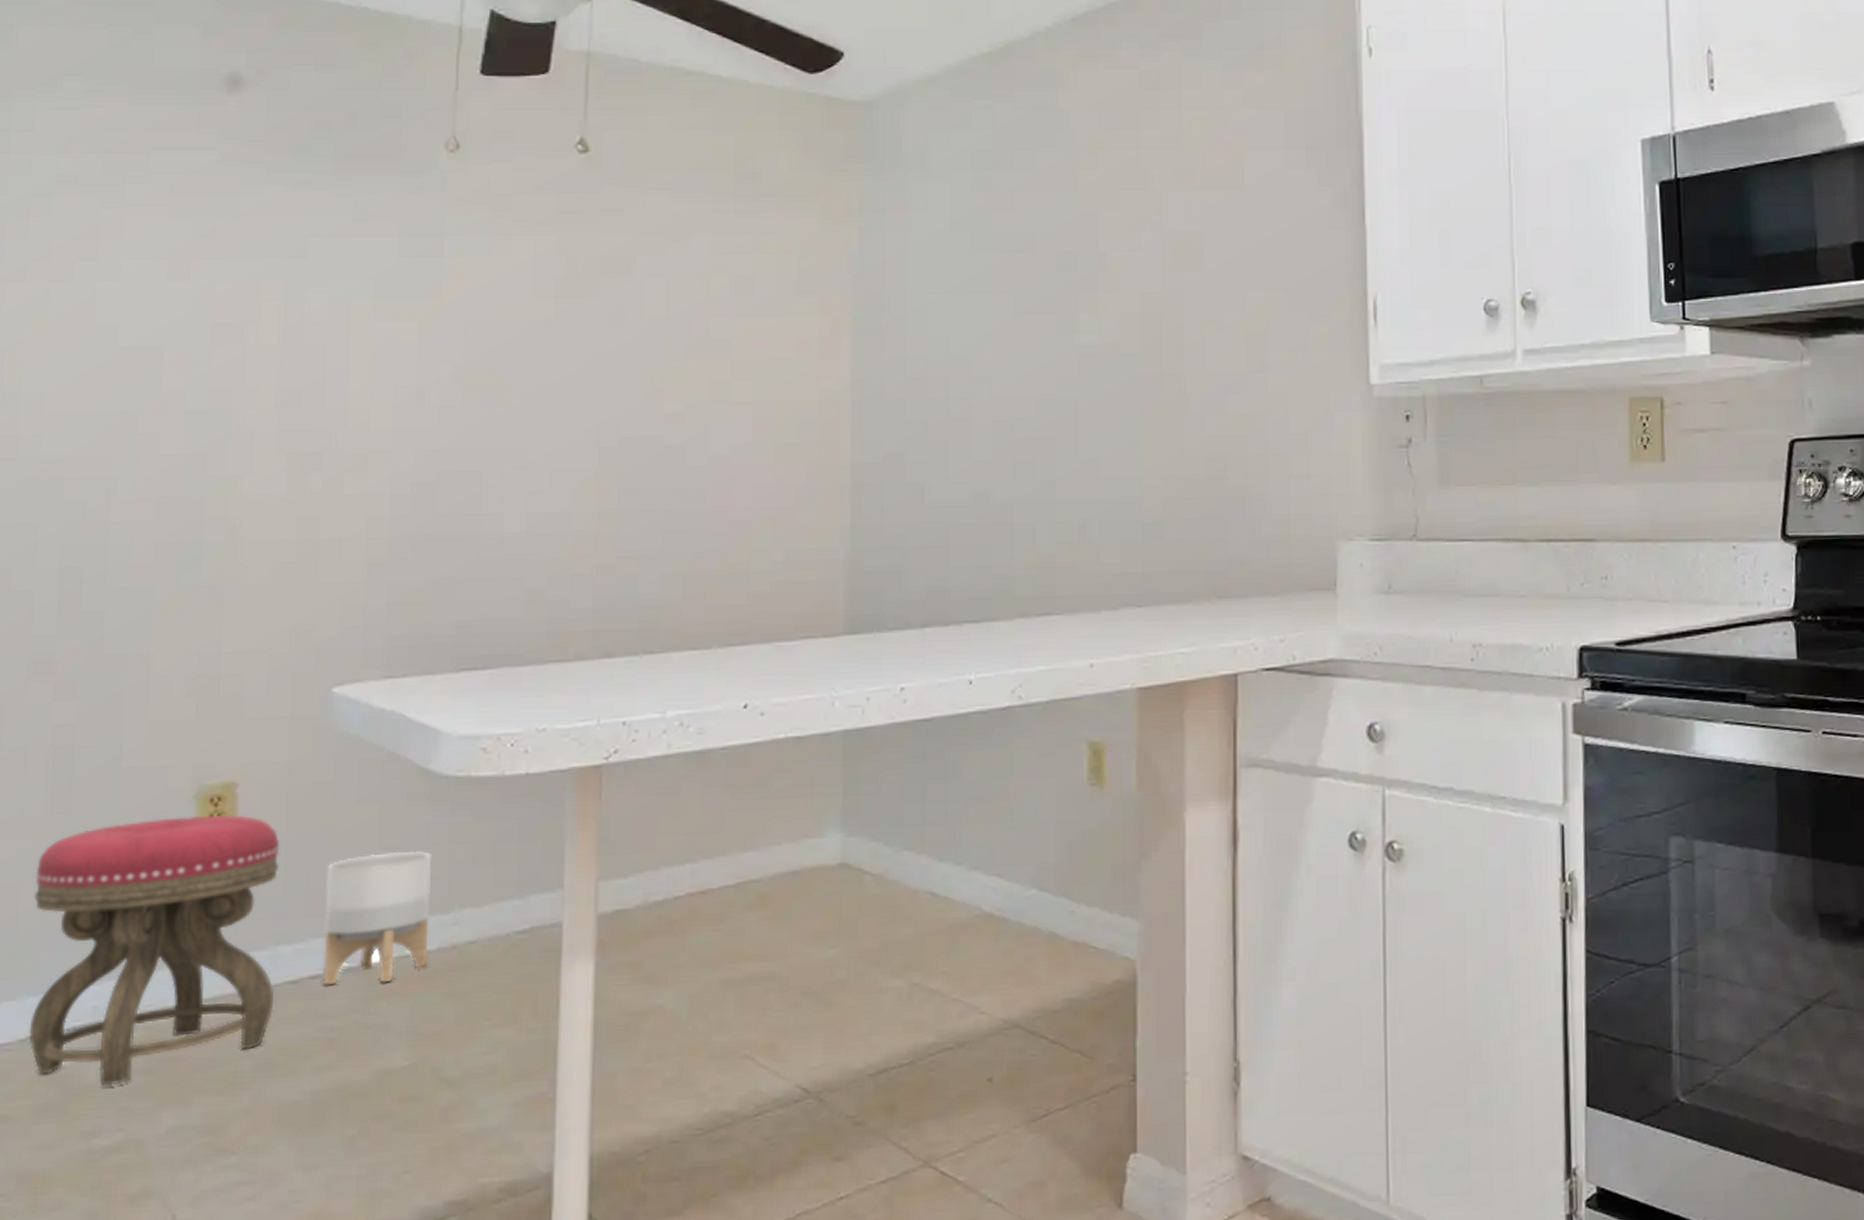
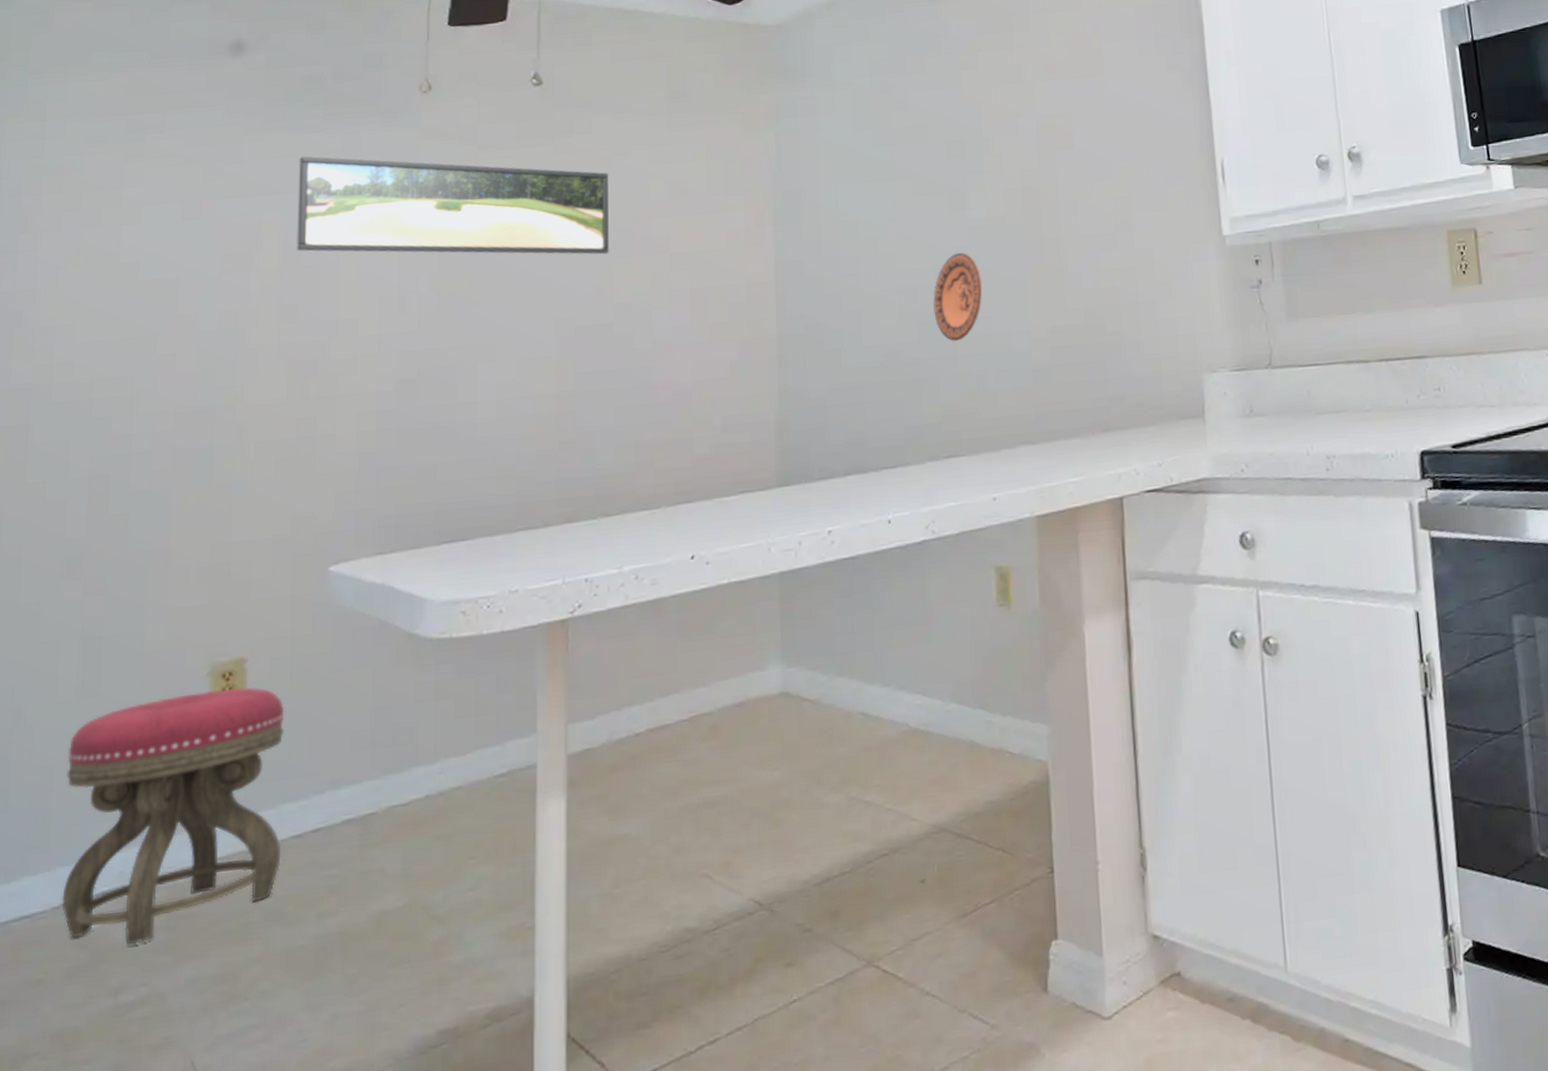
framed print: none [300,216,663,355] -> present [296,156,610,255]
planter: present [323,850,432,986] -> none [324,708,420,838]
decorative plate: none [1032,383,1090,484] -> present [933,253,983,341]

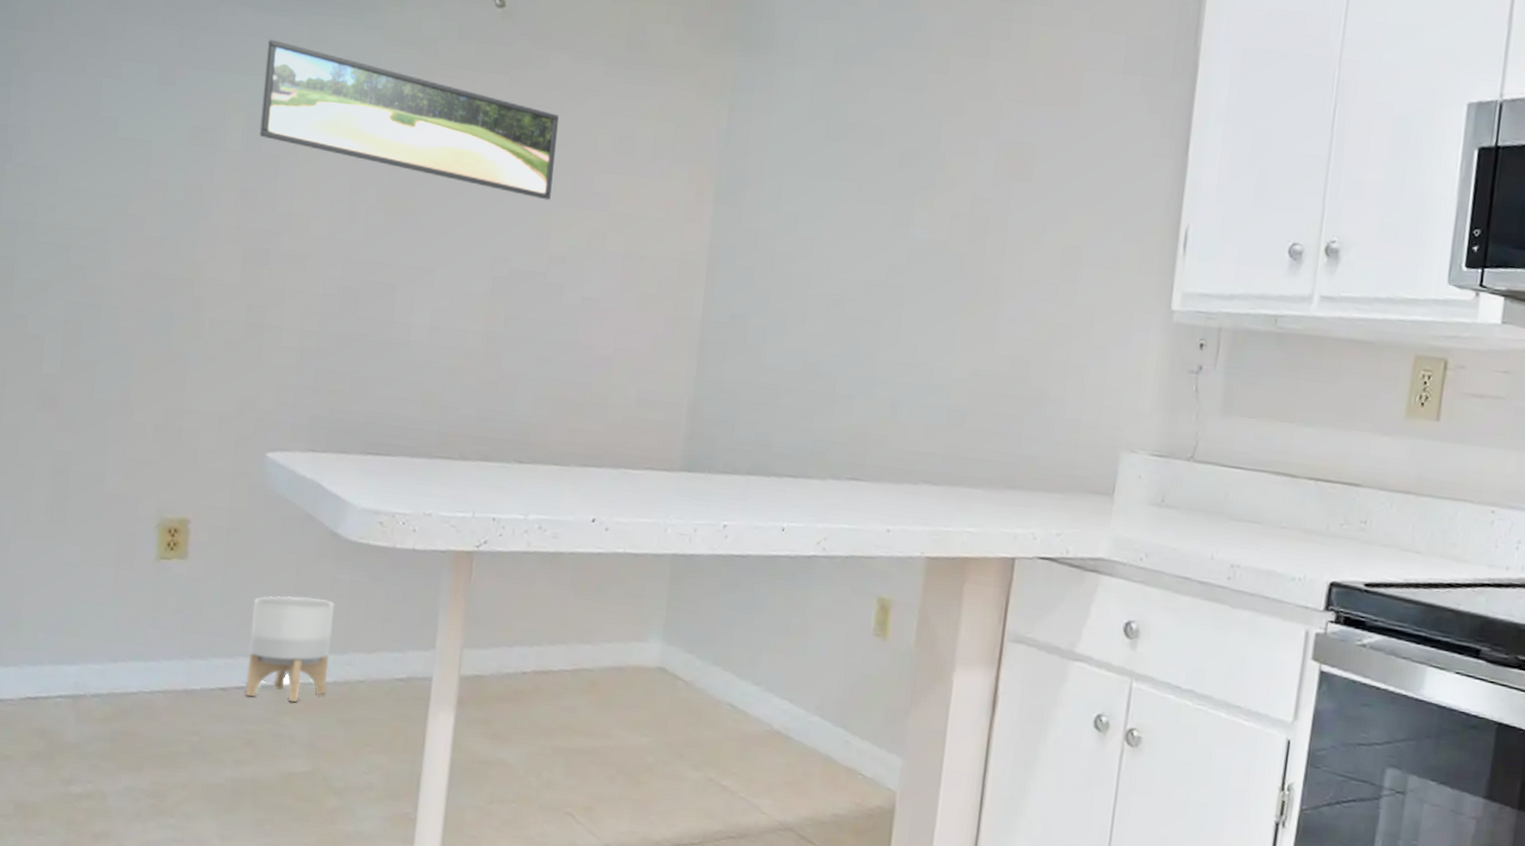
stool: present [62,687,285,945] -> none [27,538,220,747]
planter: none [324,708,420,838] -> present [245,596,335,703]
decorative plate: present [933,253,983,341] -> none [859,271,913,364]

